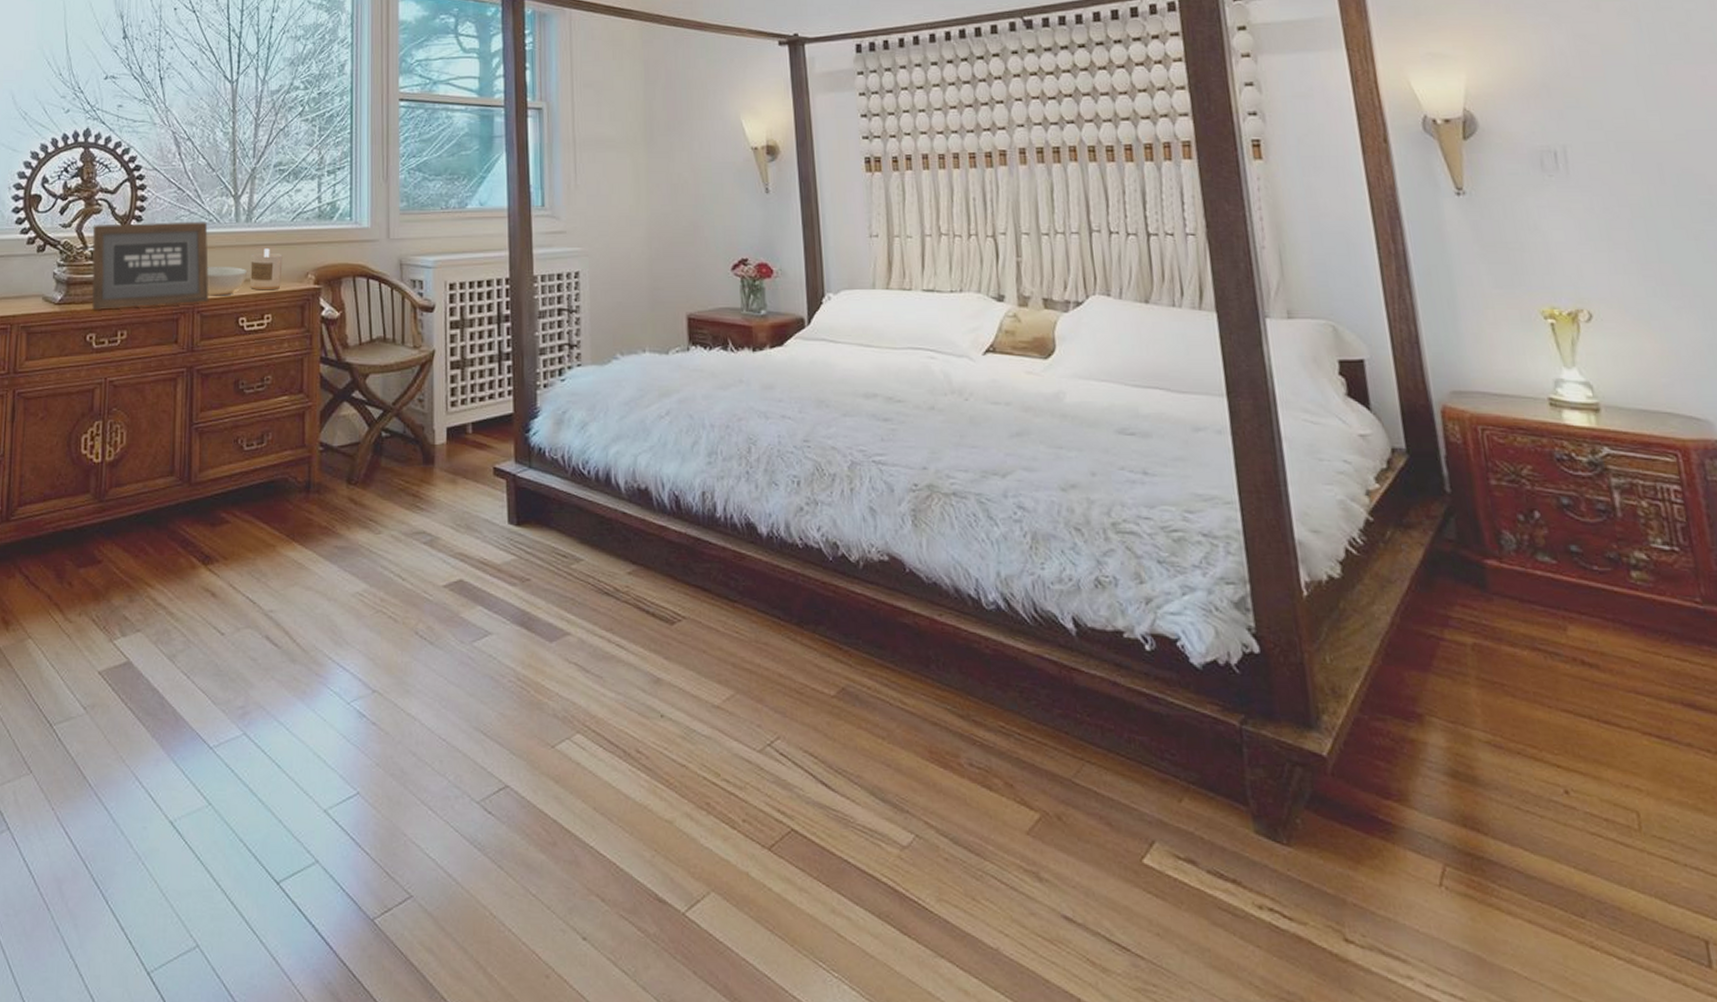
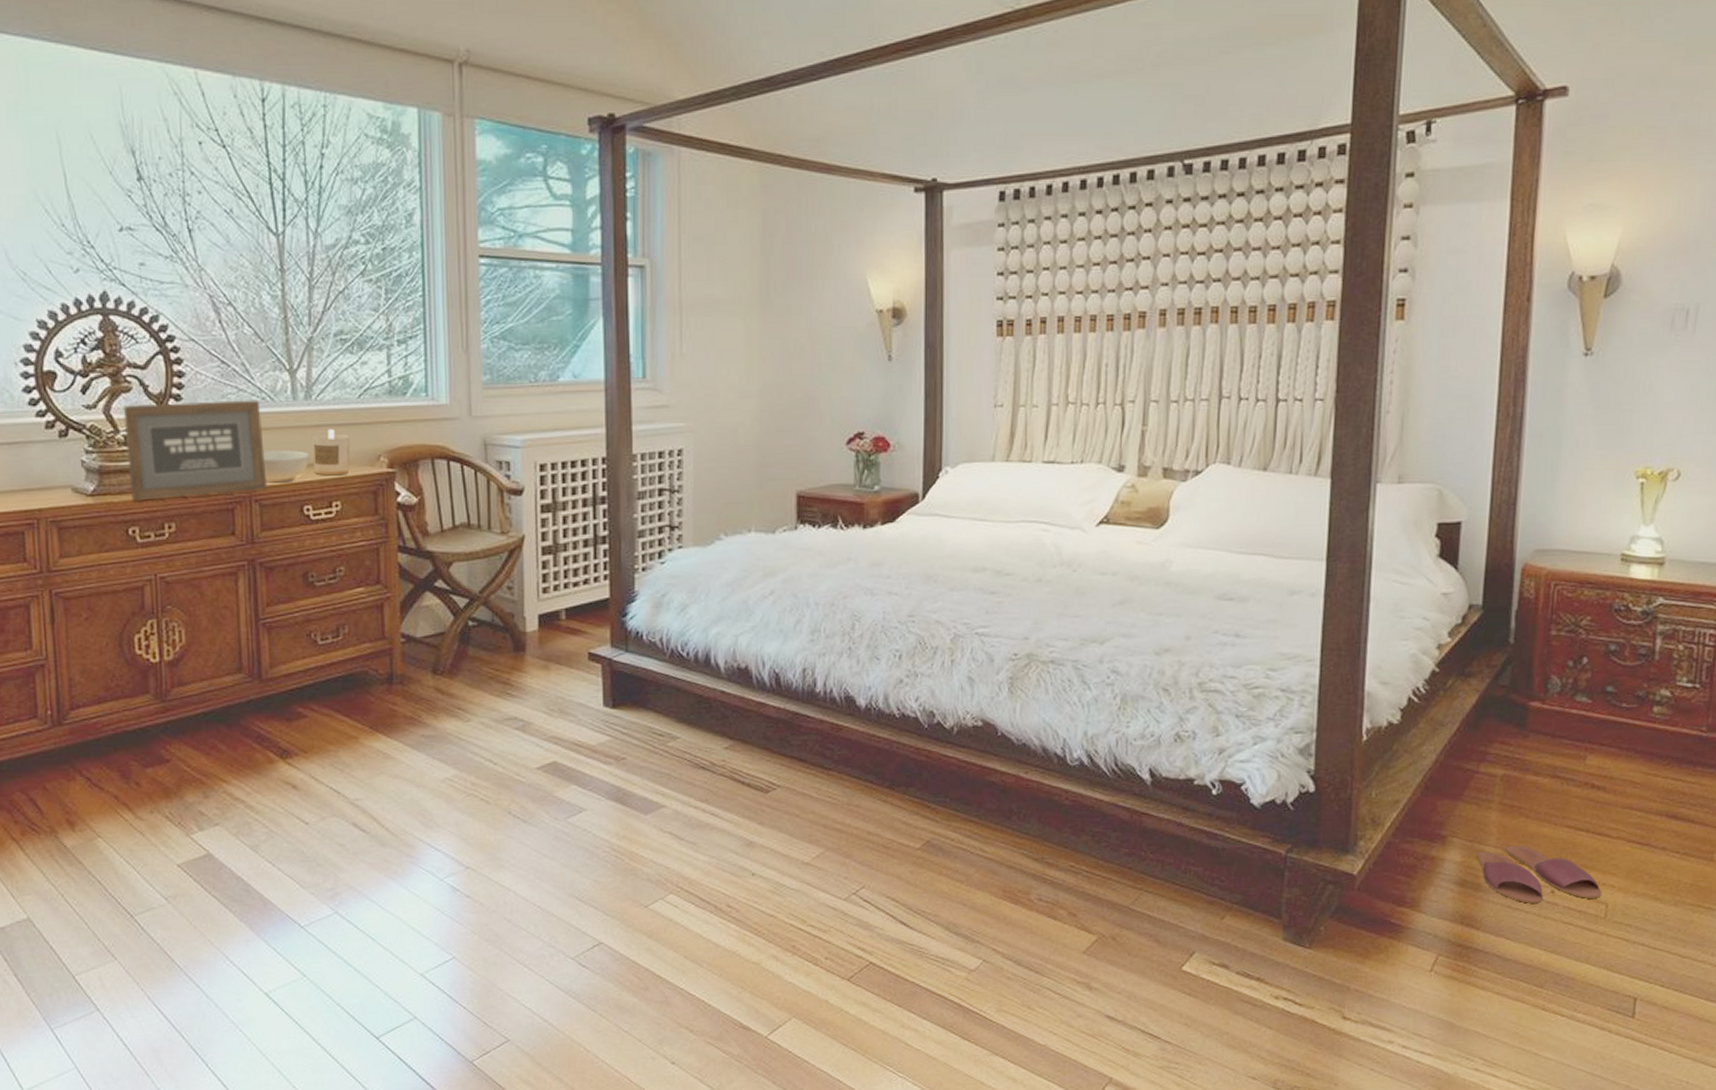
slippers: none [1464,731,1628,806] -> present [1477,845,1602,904]

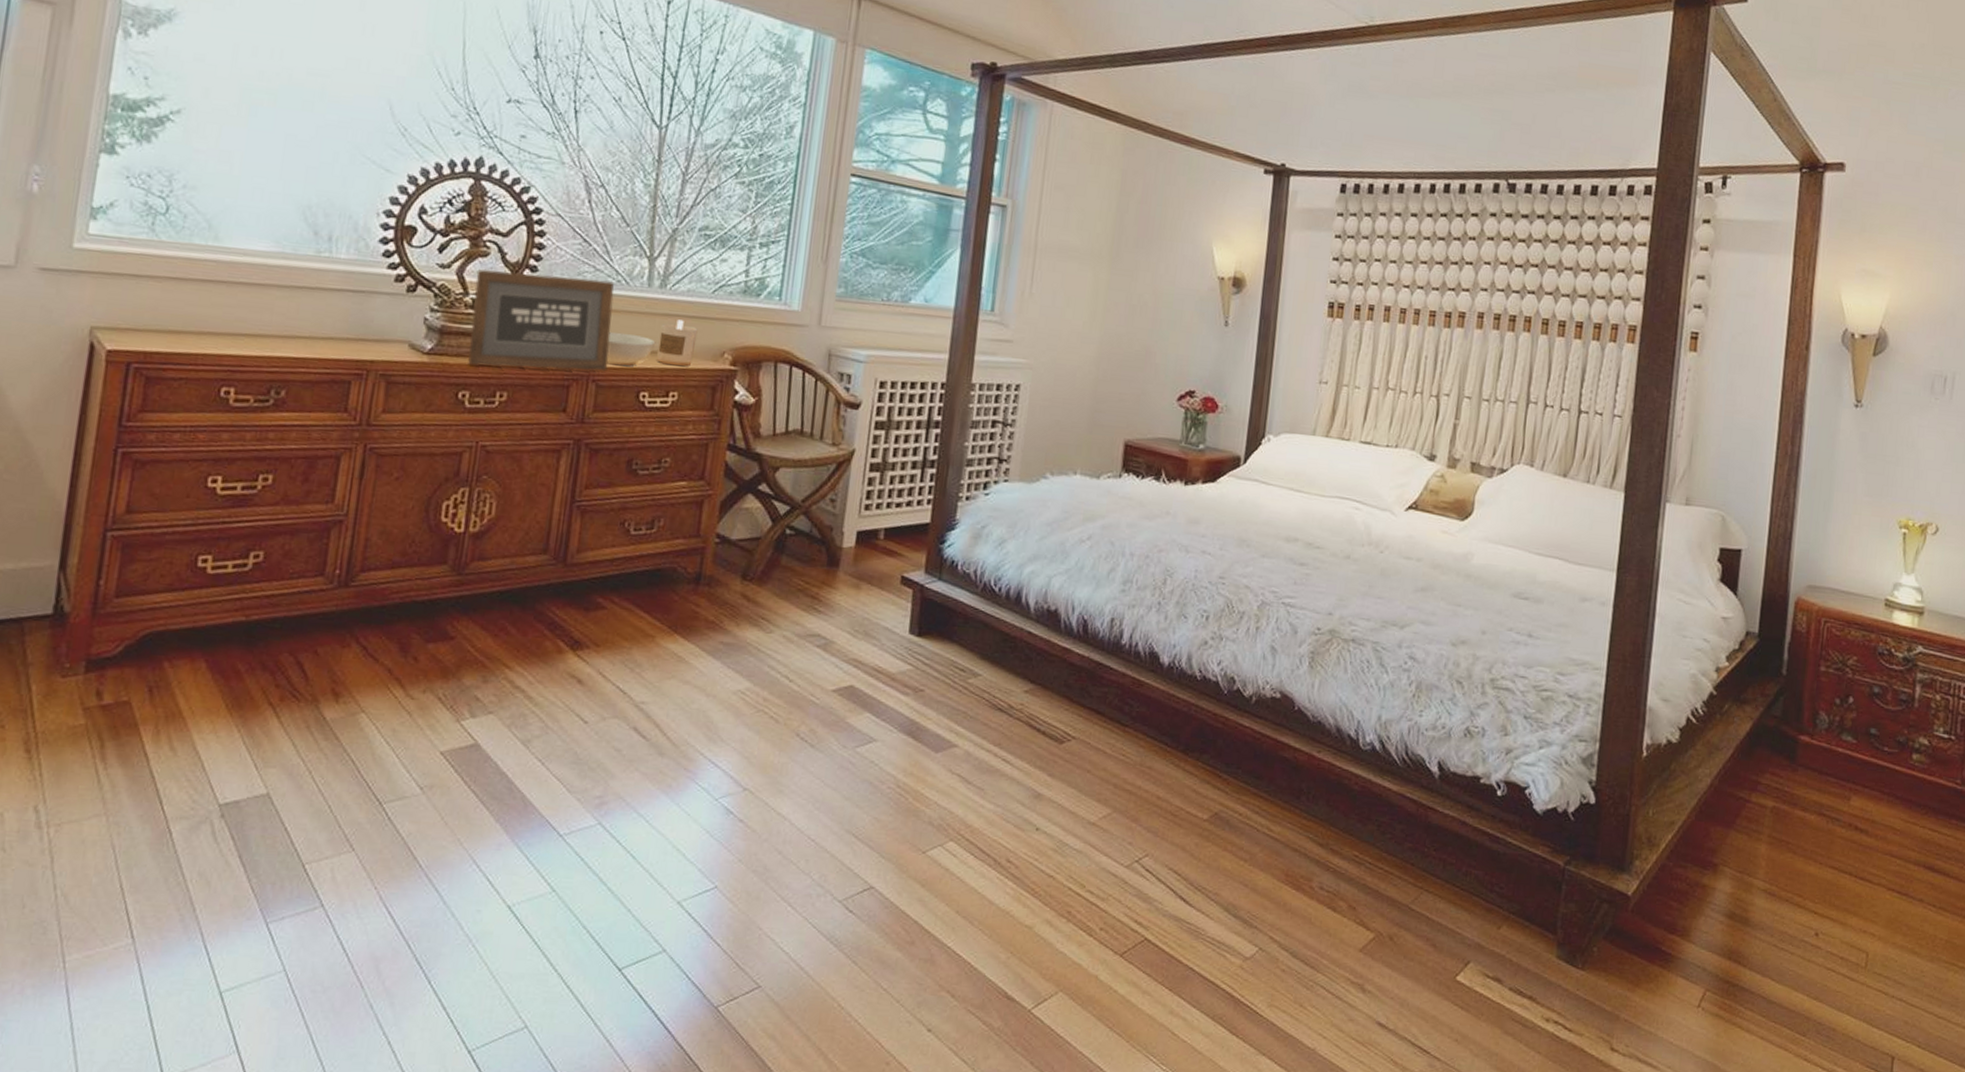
slippers: present [1477,845,1602,904] -> none [1746,881,1863,946]

